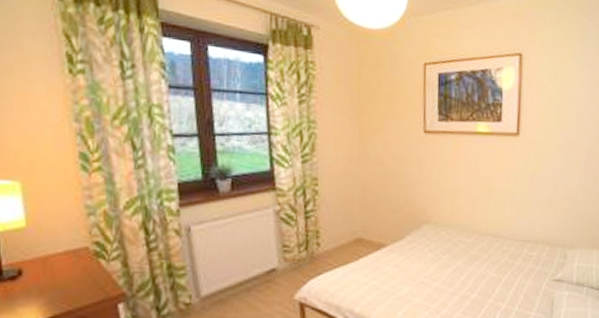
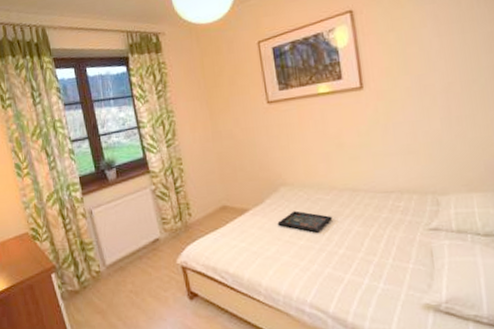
tray: none [414,251,470,276] -> present [277,210,333,233]

